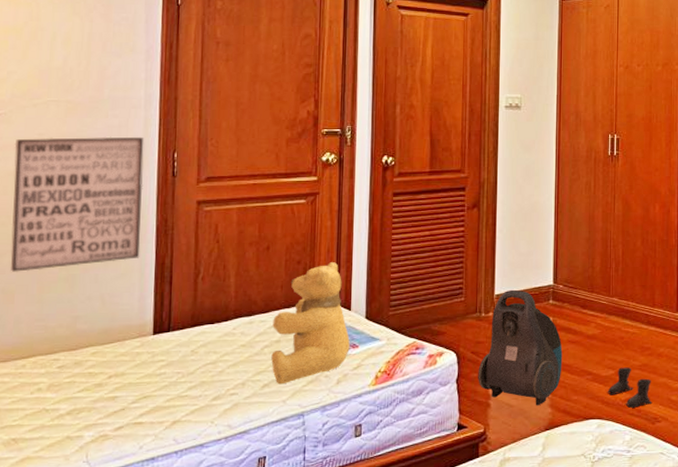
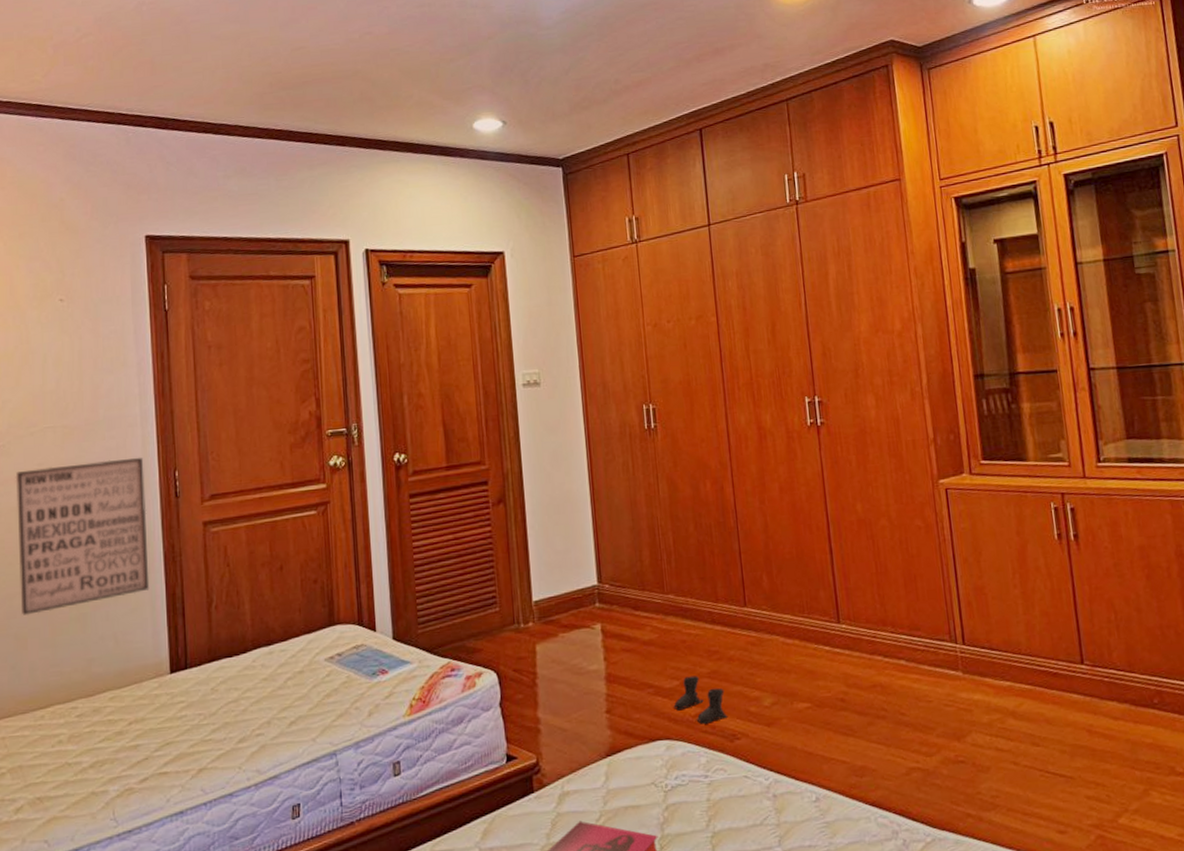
teddy bear: present [271,261,350,385] -> none [293,577,379,721]
vacuum cleaner: present [478,289,563,406] -> none [523,593,618,728]

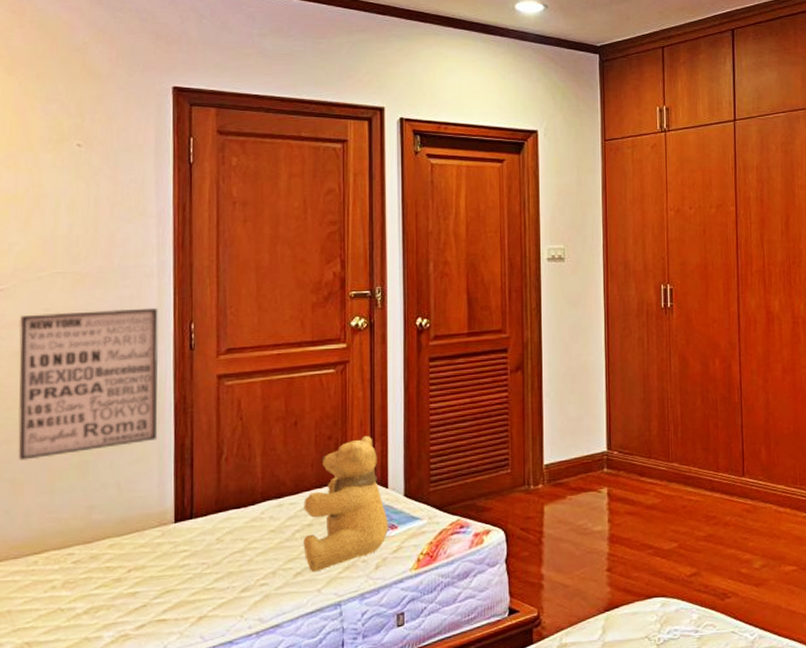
teddy bear: none [293,577,379,721] -> present [303,435,388,573]
boots: present [673,676,728,724] -> none [670,538,721,583]

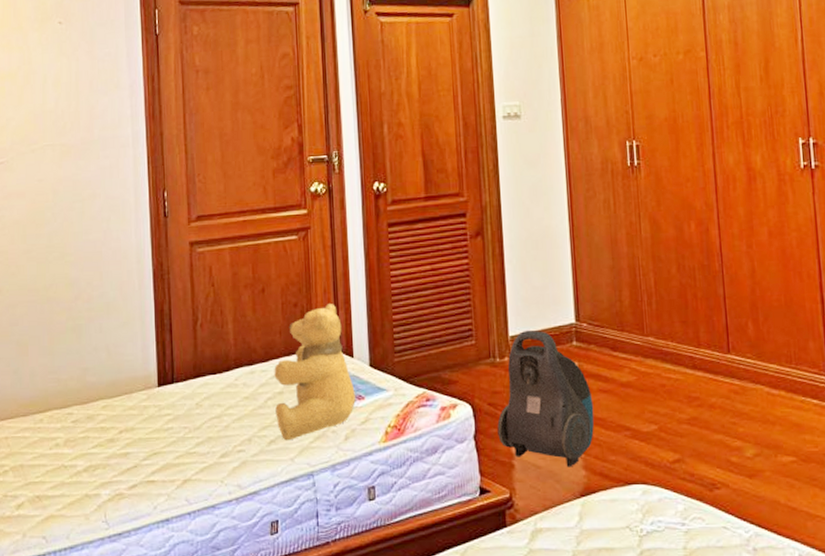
wall art: present [18,307,159,460] -> none [17,176,140,323]
vacuum cleaner: none [529,458,621,585] -> present [497,330,594,467]

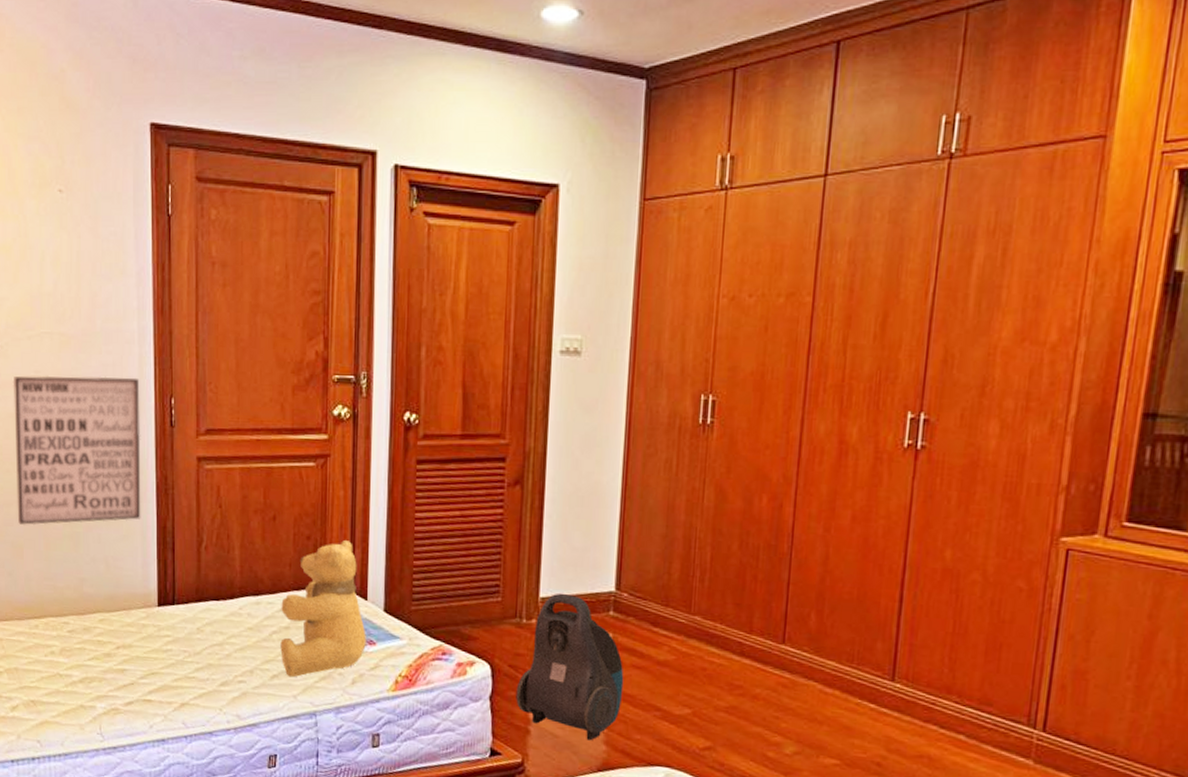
wall art: none [17,176,140,323] -> present [12,375,141,526]

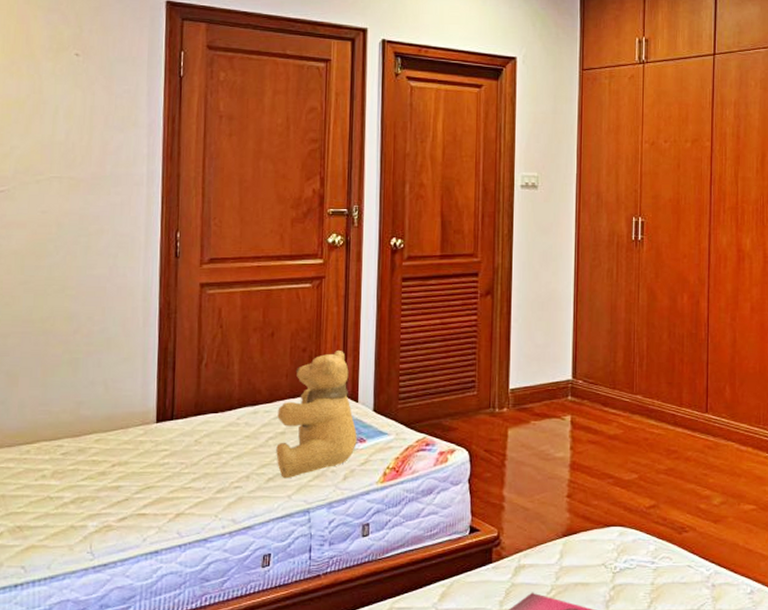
wall art: present [12,375,141,526] -> none [14,214,147,354]
vacuum cleaner: present [516,593,624,741] -> none [491,384,582,510]

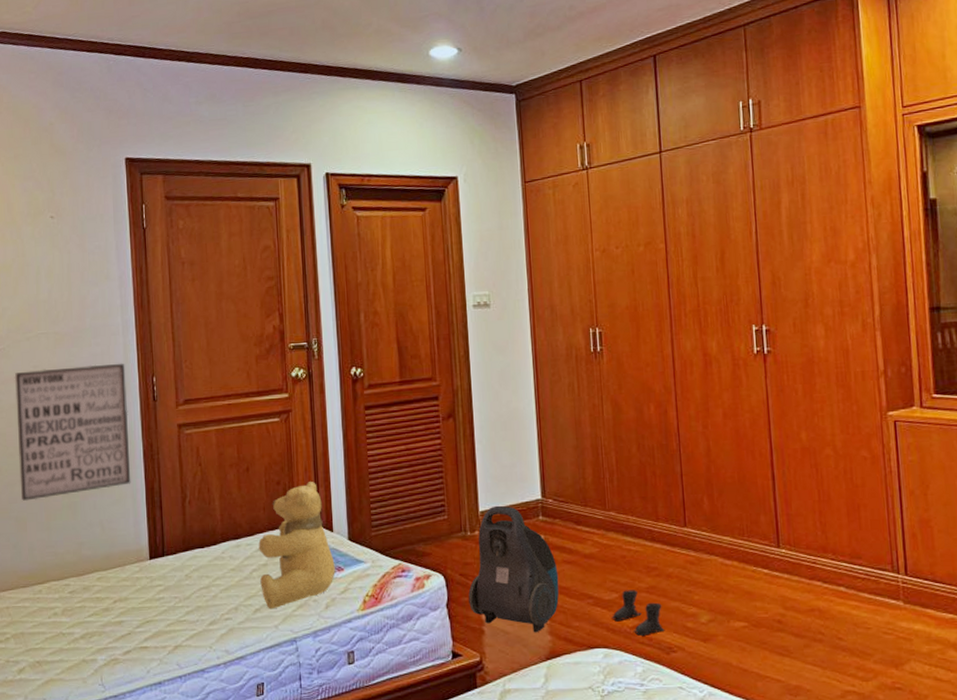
wall art: none [14,214,147,354] -> present [14,363,131,501]
vacuum cleaner: none [491,384,582,510] -> present [468,505,559,633]
boots: none [630,471,679,515] -> present [612,590,665,636]

